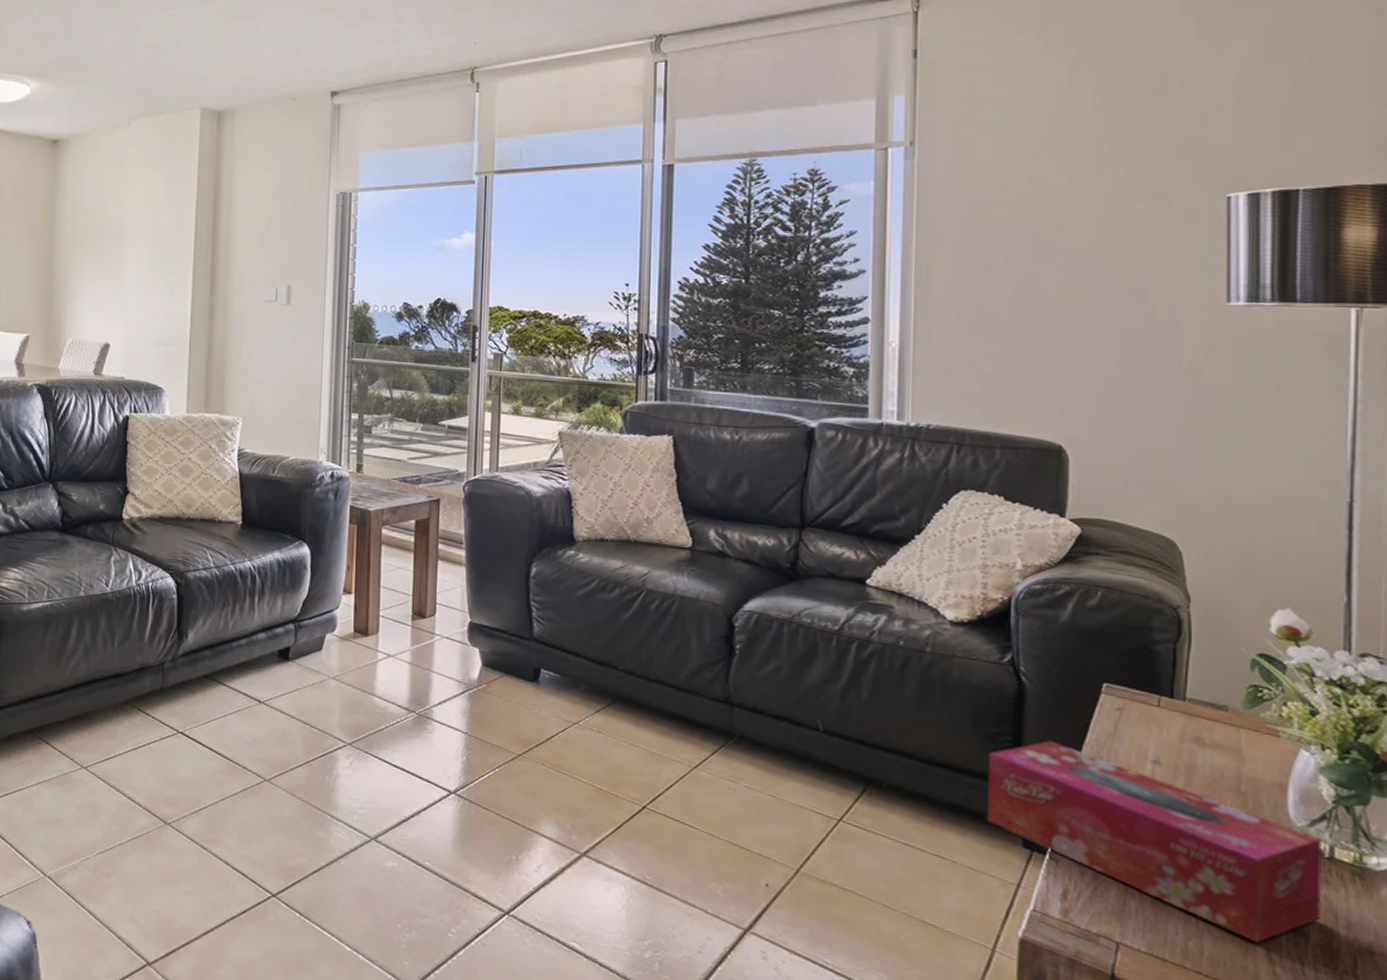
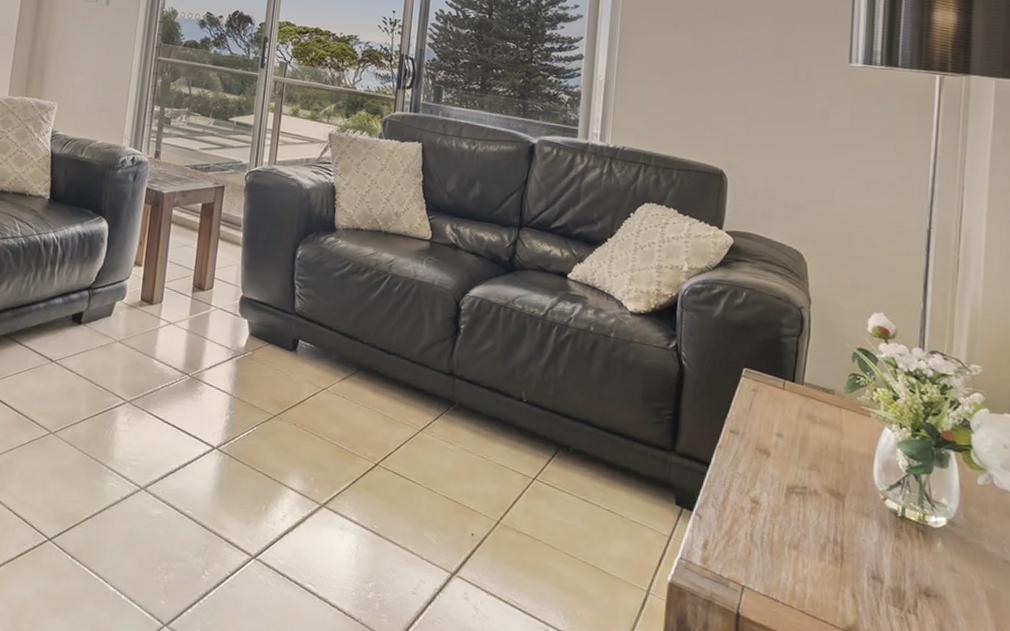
tissue box: present [986,740,1322,943] -> none [649,415,897,587]

